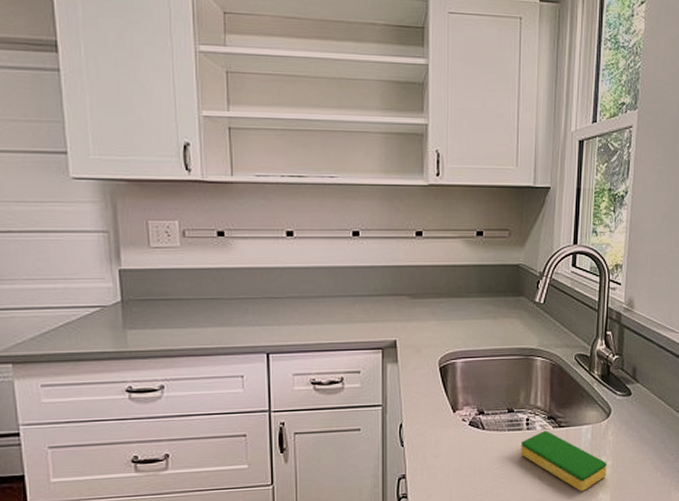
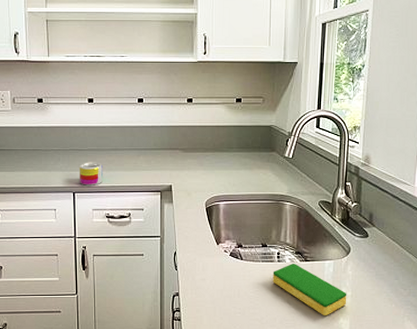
mug: none [274,313,306,344] -> present [79,162,103,185]

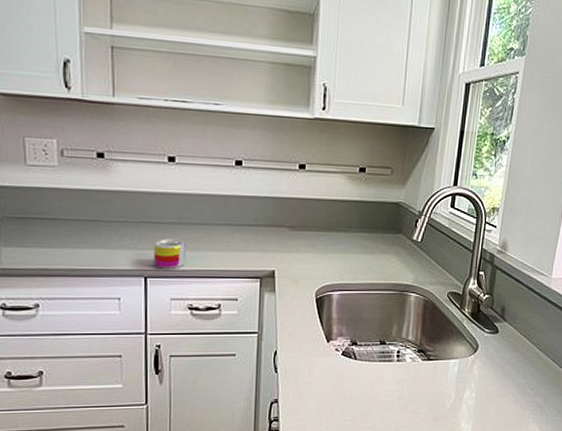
dish sponge: present [272,264,347,315] -> none [390,363,471,420]

